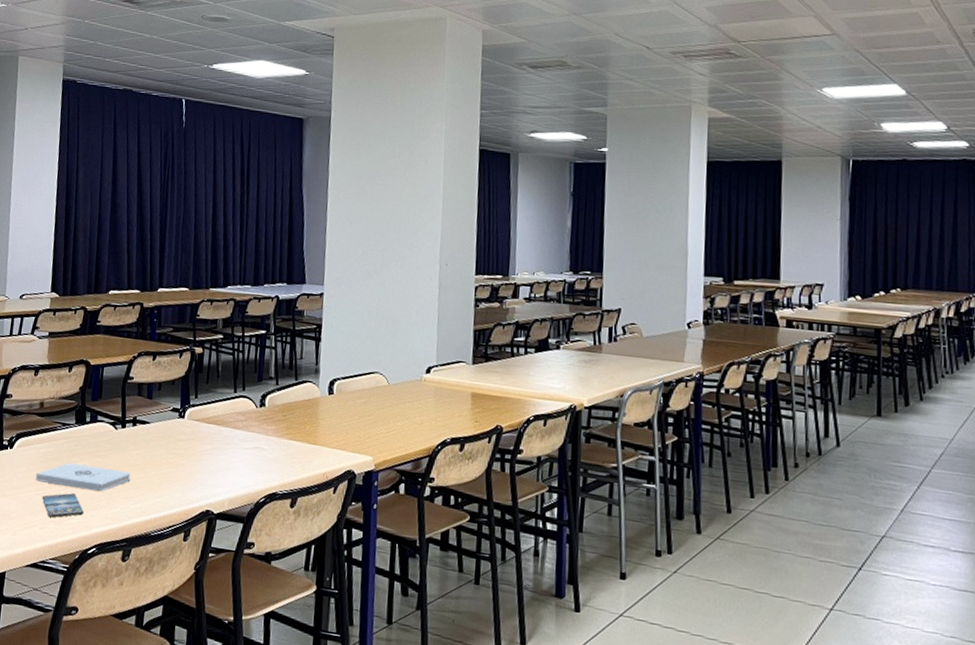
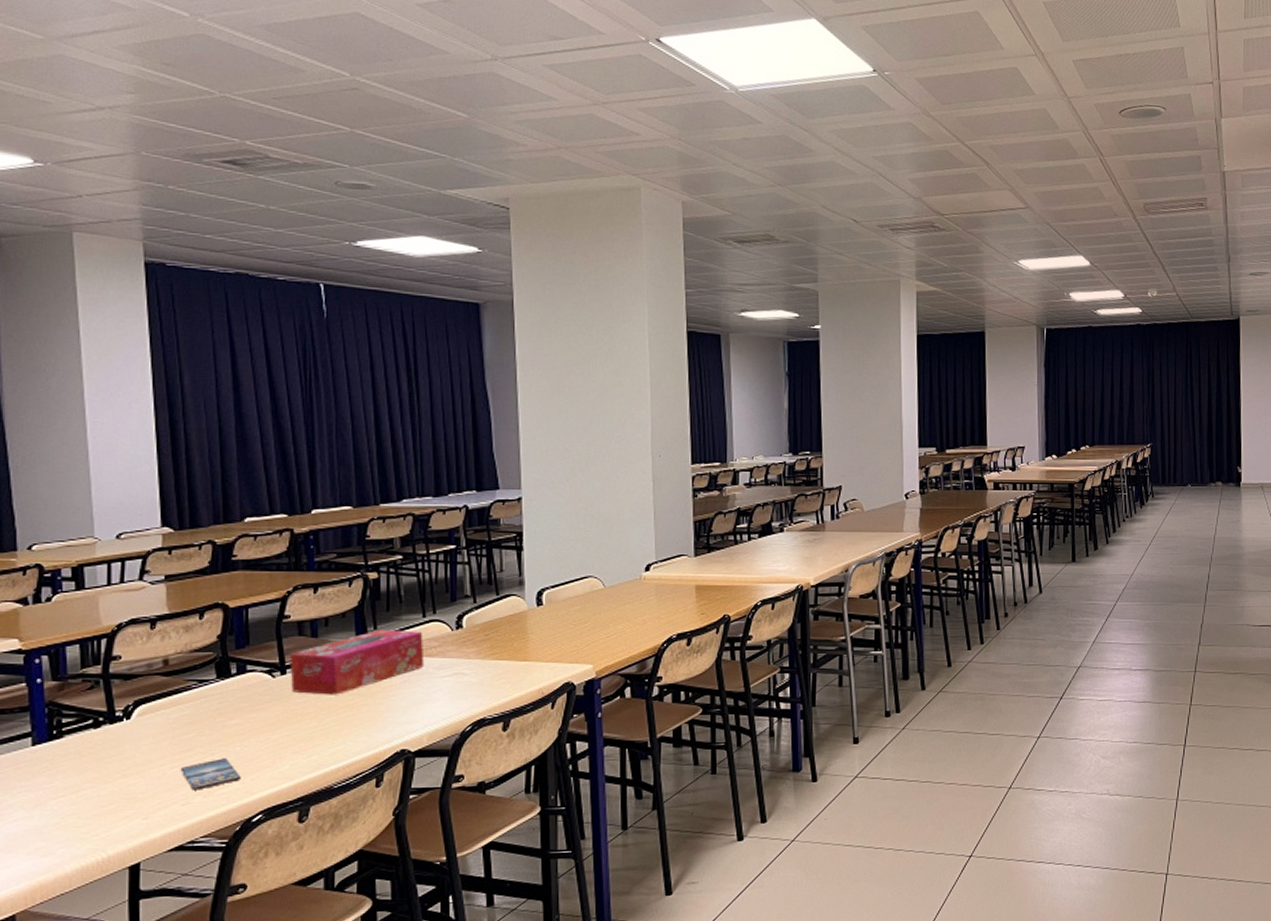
notepad: present [36,462,131,492] -> none [169,722,300,752]
tissue box: none [128,399,233,452] -> present [290,630,425,695]

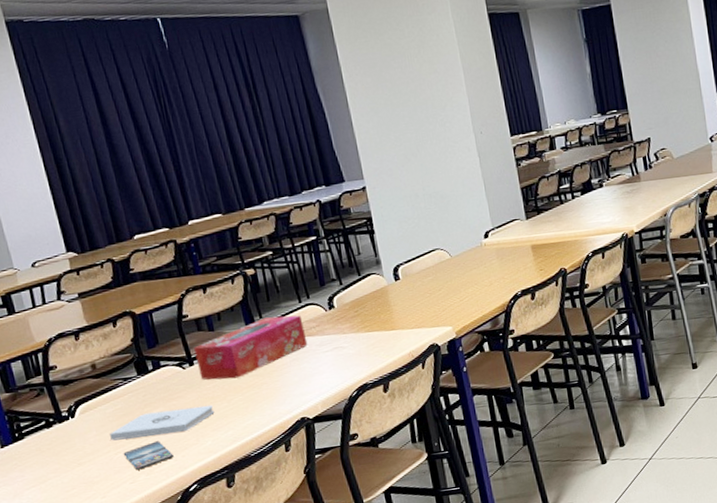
notepad: none [169,722,300,752] -> present [110,405,215,441]

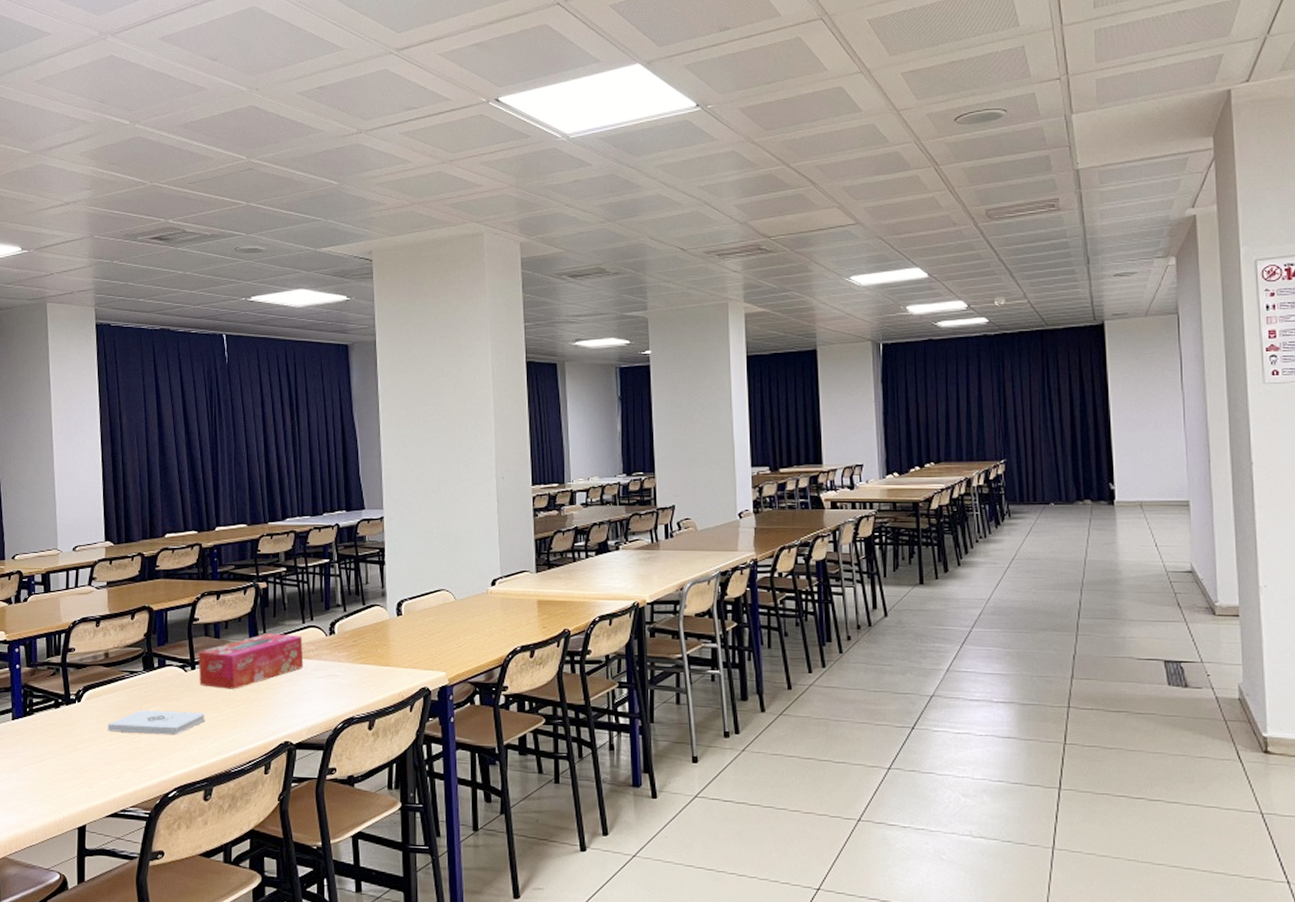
smartphone: present [123,441,174,470] -> none [116,739,161,766]

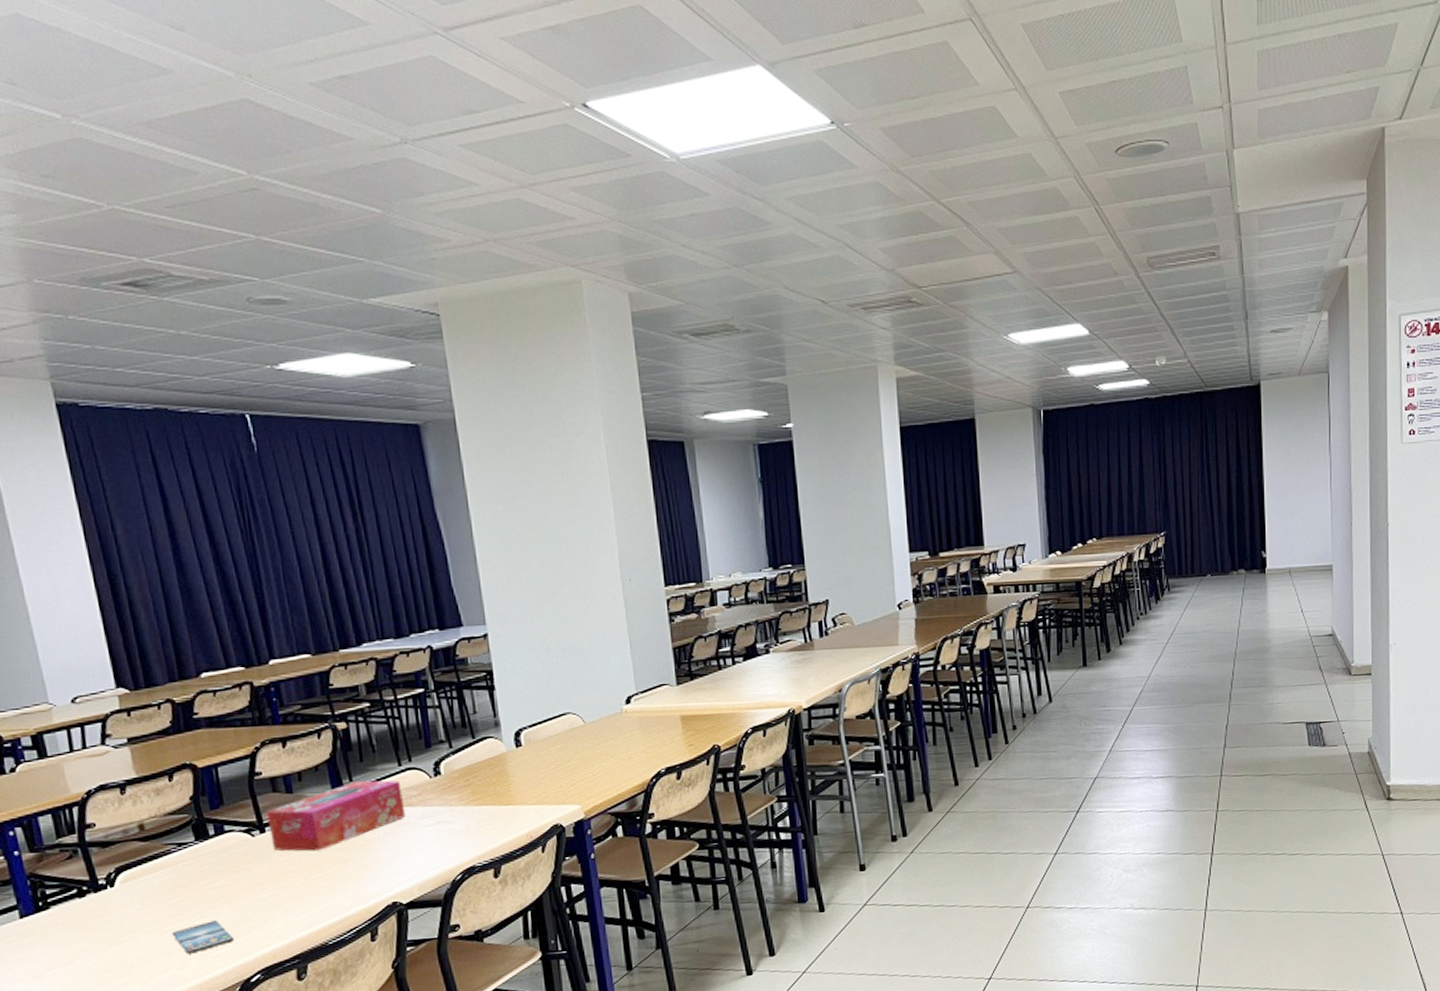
notepad: present [108,710,206,736] -> none [156,881,288,917]
smartphone: none [116,739,161,766] -> present [172,920,234,954]

